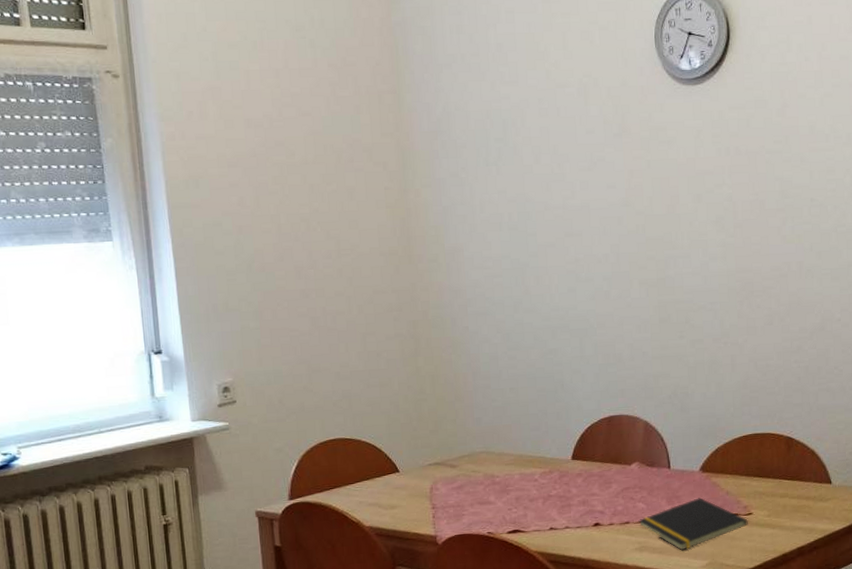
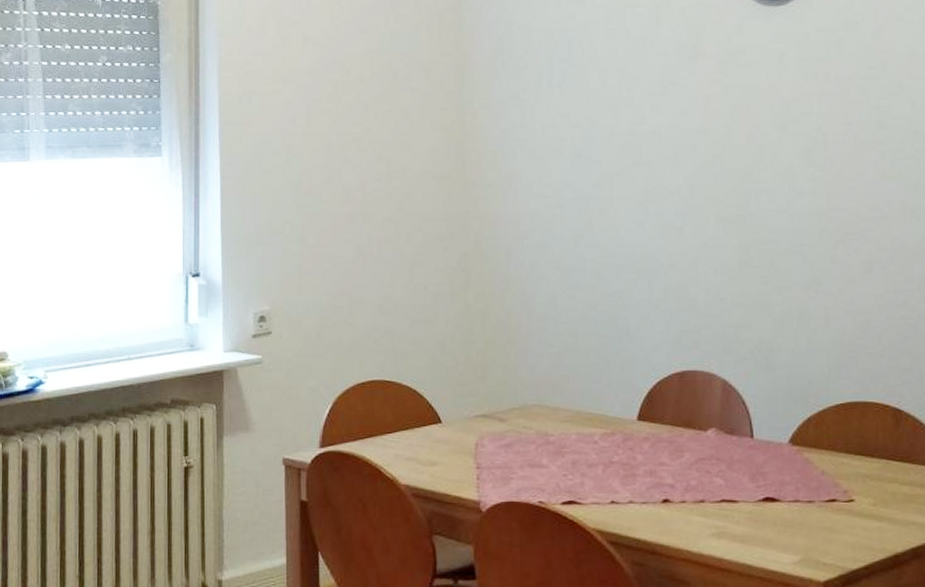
notepad: present [638,498,748,551] -> none [715,476,849,541]

